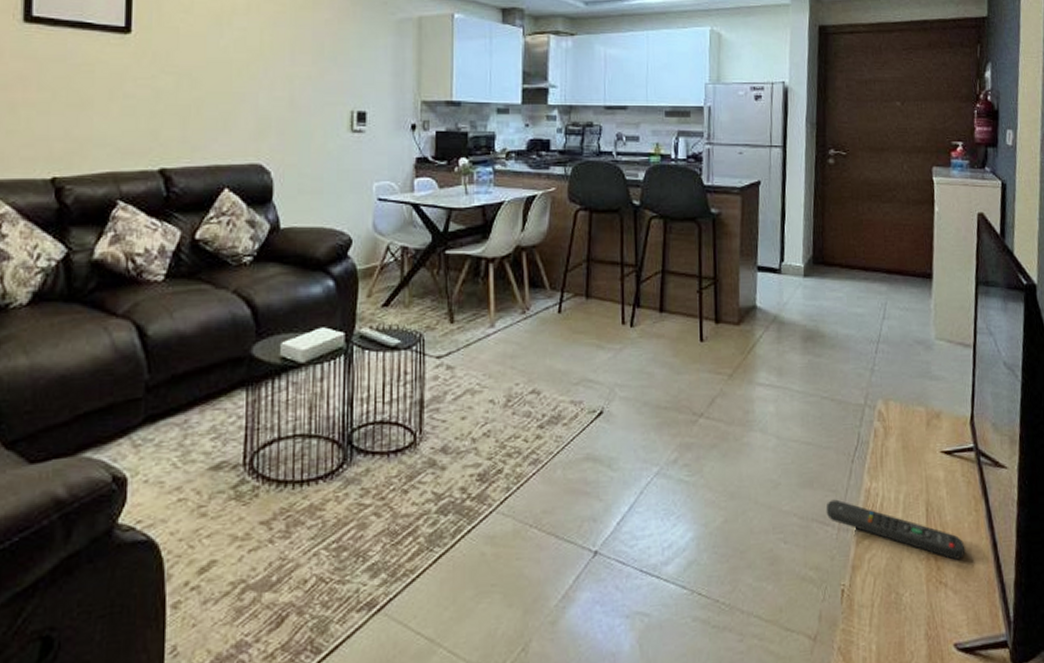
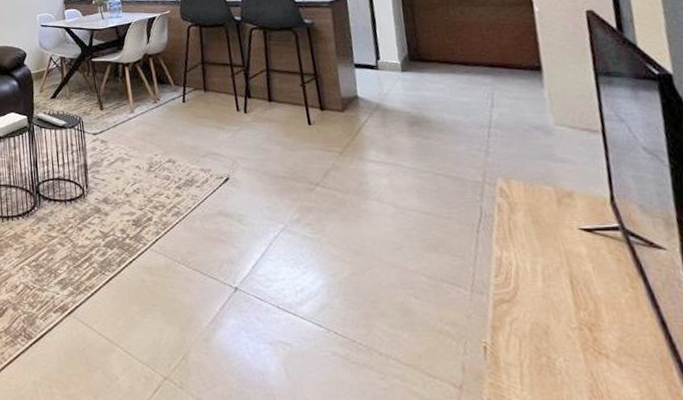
remote control: present [826,499,965,560] -> none [454,264,626,333]

